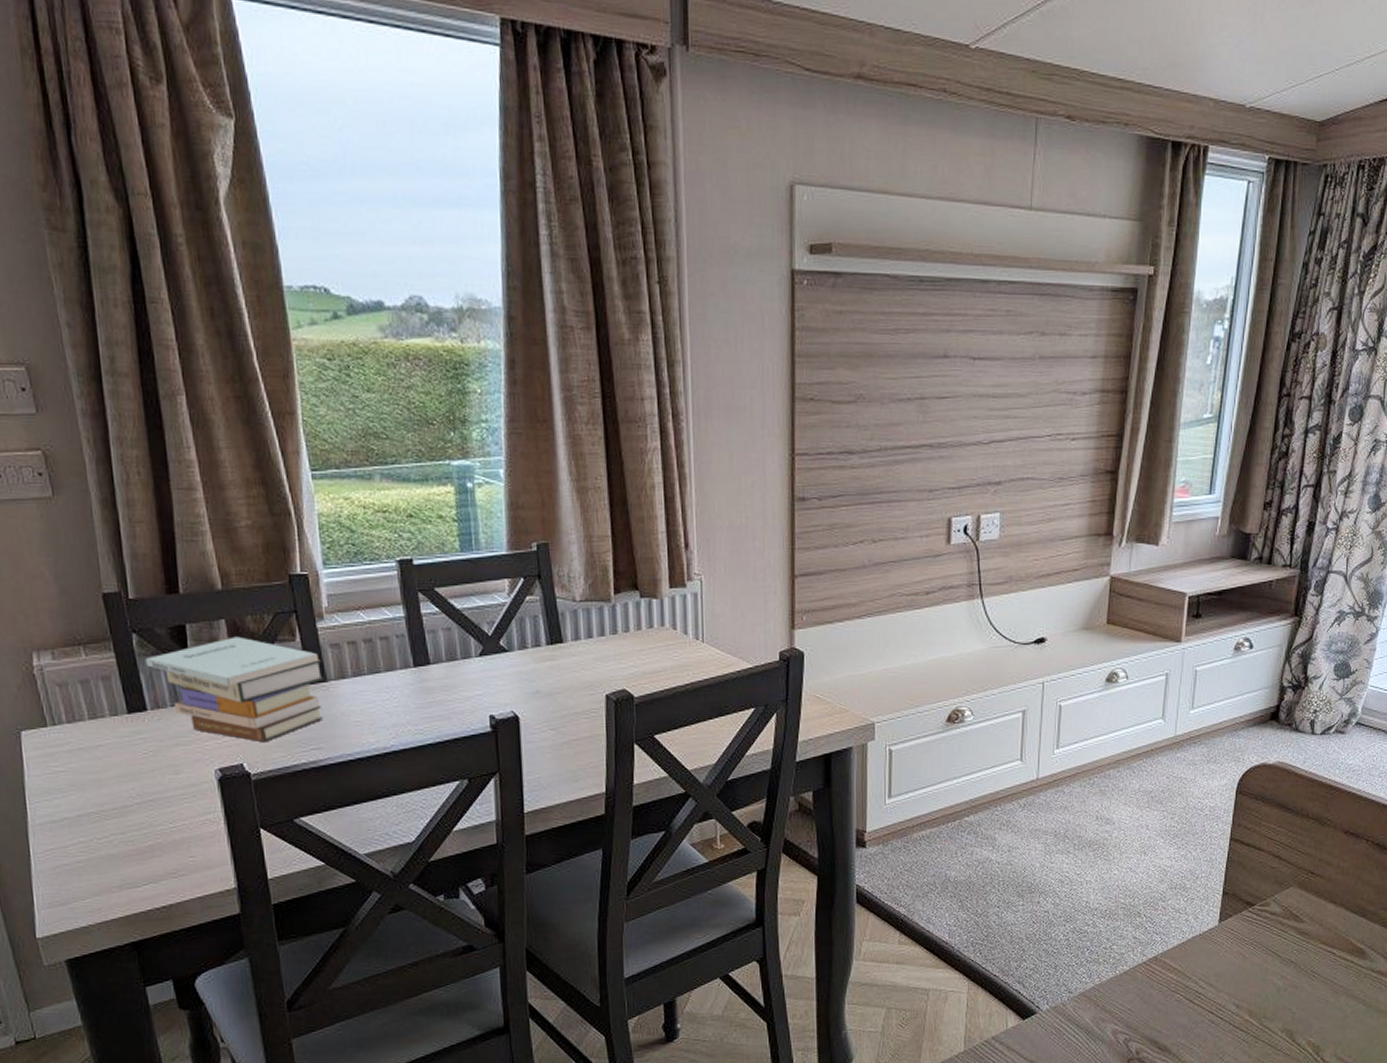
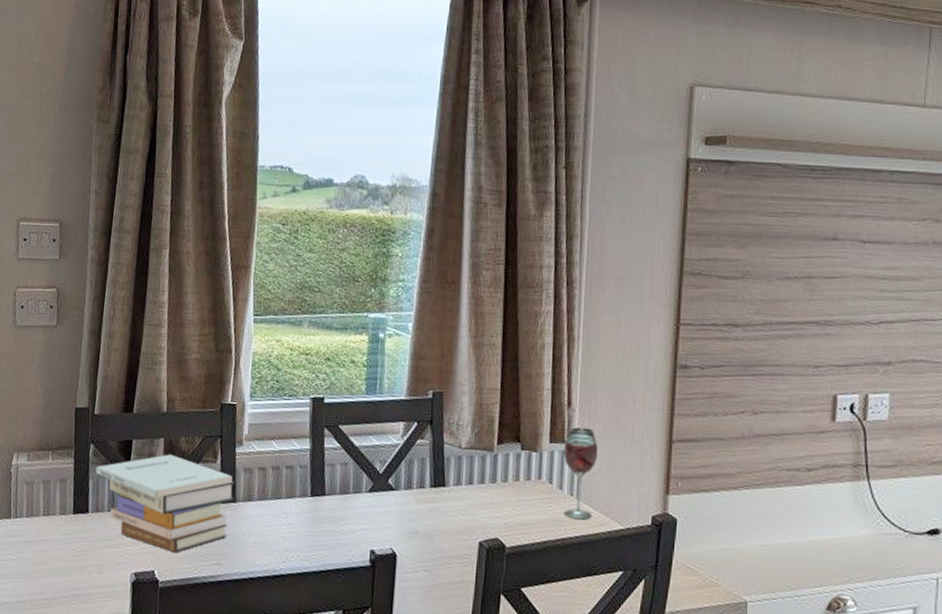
wineglass: none [685,570,721,663] -> present [564,427,598,520]

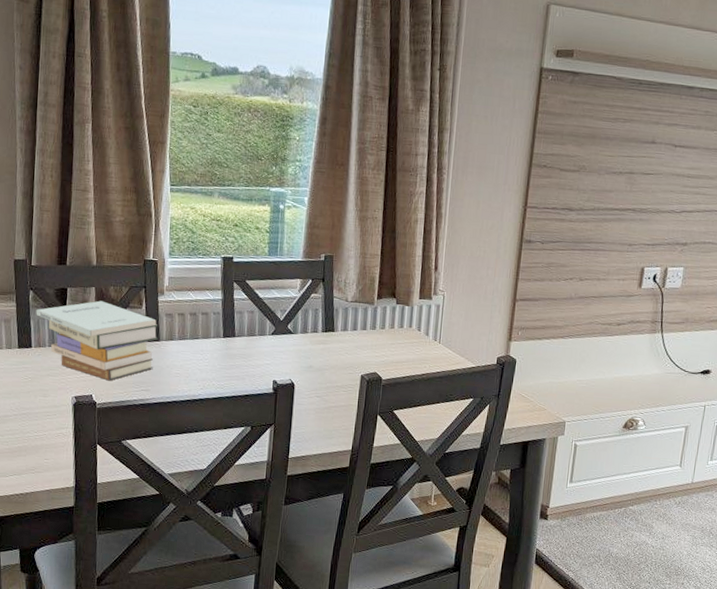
wineglass: present [564,427,598,520] -> none [429,287,458,360]

